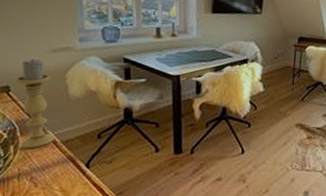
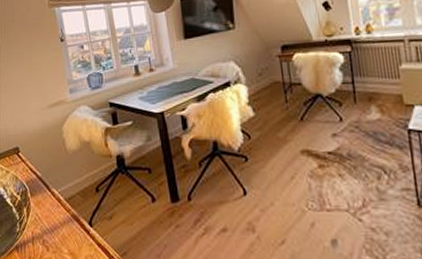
candle holder: present [15,59,55,149] -> none [23,117,59,209]

